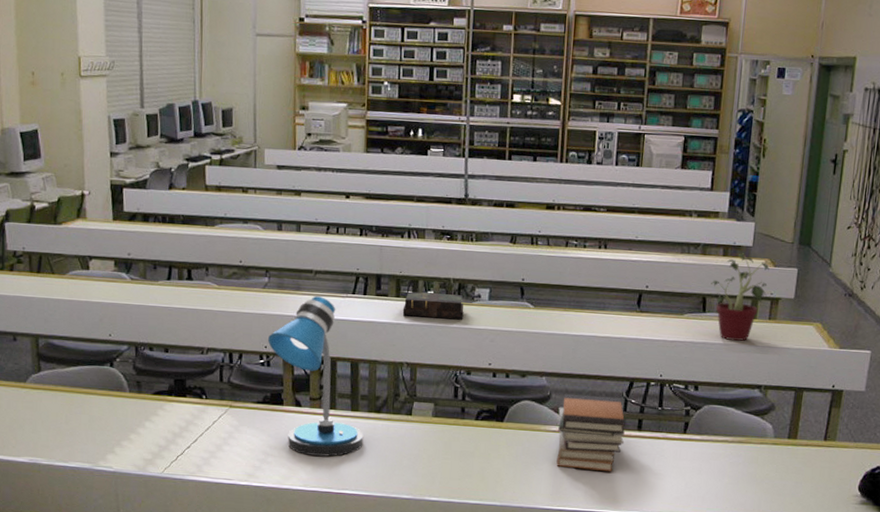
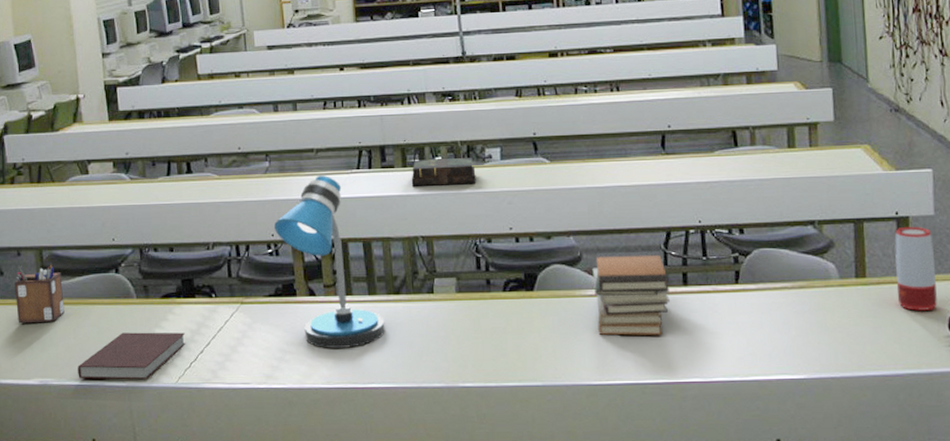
desk organizer: none [9,348,58,406] -> present [14,263,65,324]
notebook: none [67,422,174,467] -> present [78,332,186,380]
potted plant: present [711,253,775,341] -> none [738,78,806,174]
speaker: none [820,398,860,473] -> present [895,226,937,311]

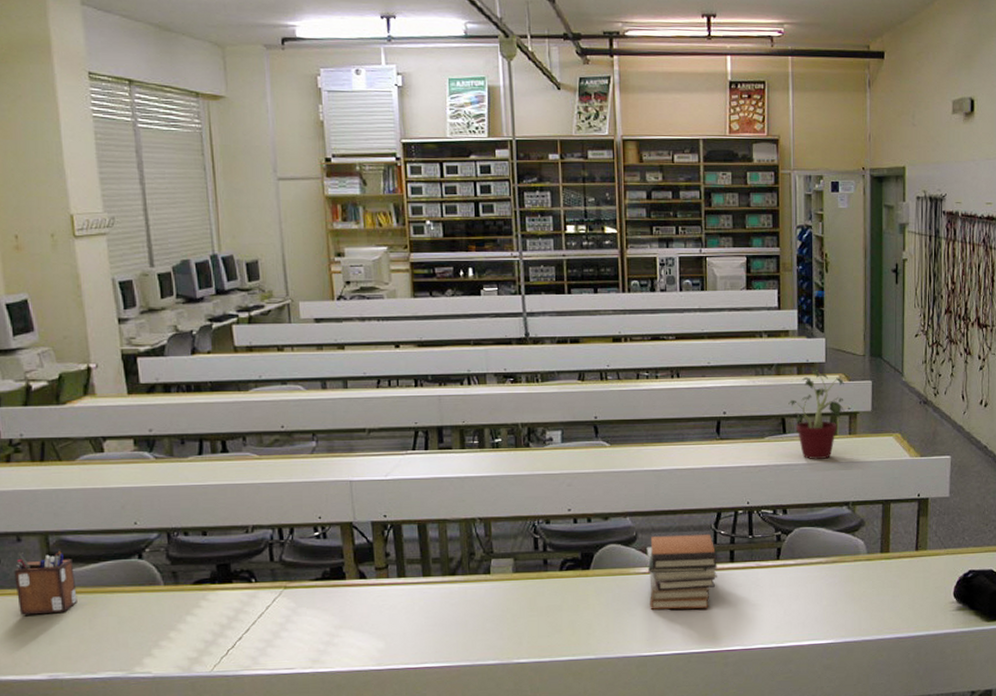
notebook: present [78,332,186,380] -> none [95,619,222,672]
desk lamp: present [274,175,385,348] -> none [322,455,440,631]
book: present [411,158,476,186] -> none [469,440,536,468]
potted plant: none [738,78,806,174] -> present [788,370,849,459]
speaker: present [895,226,937,311] -> none [914,506,946,581]

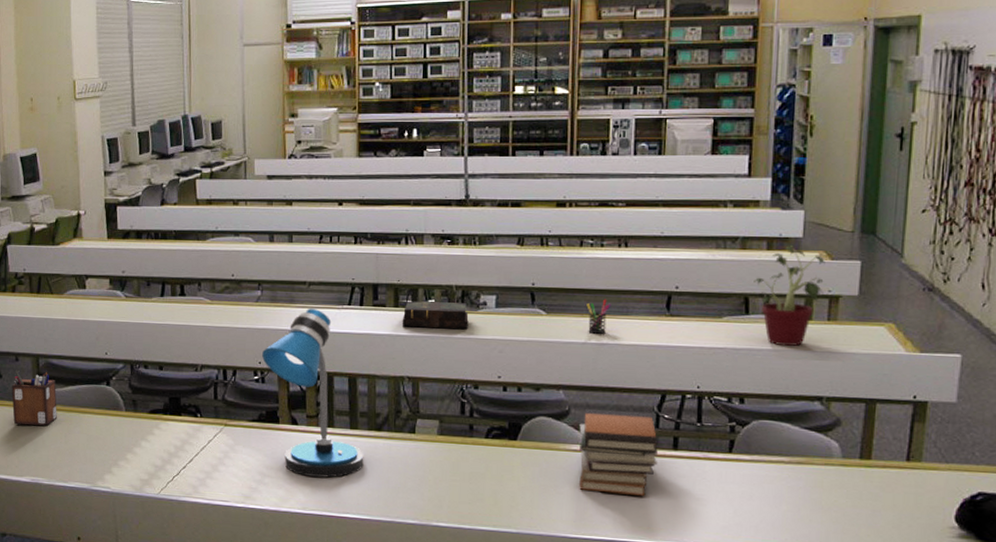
desk lamp: none [322,455,440,631] -> present [262,308,364,478]
book: none [469,440,536,468] -> present [402,301,469,329]
pen holder: none [646,427,668,461] -> present [586,299,611,334]

